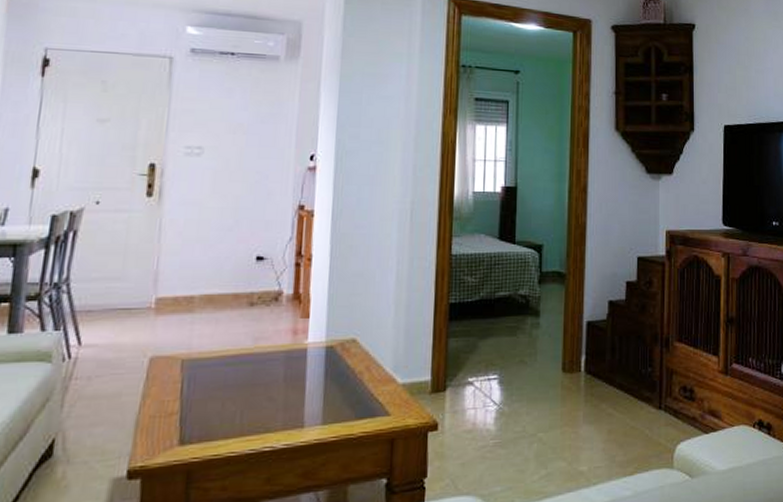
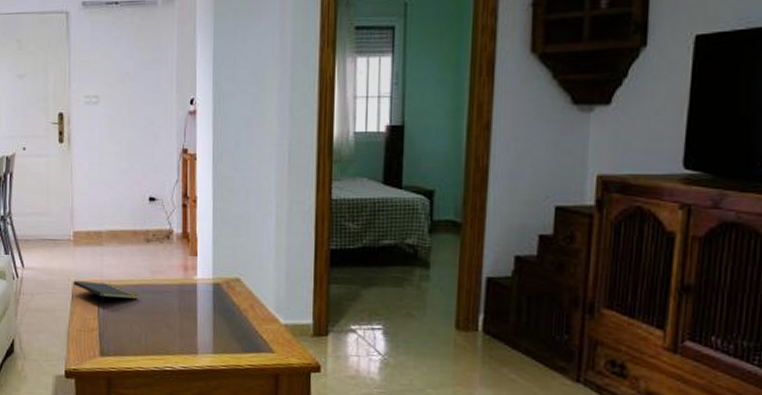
notepad: none [149,356,235,383] -> present [73,281,138,305]

